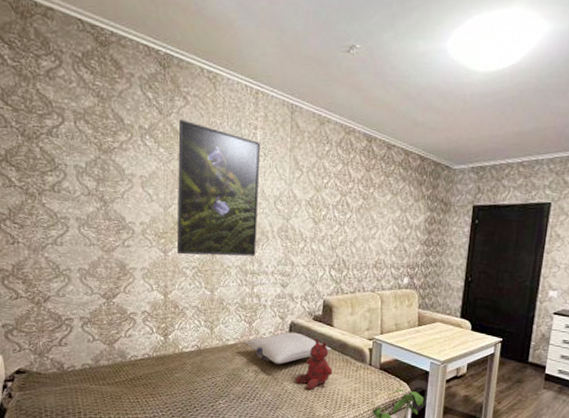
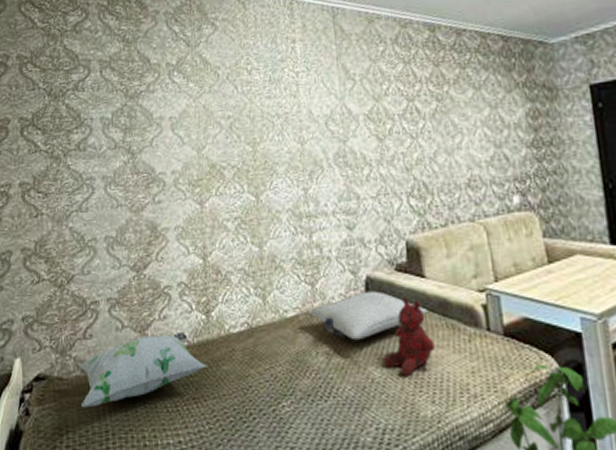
decorative pillow: none [56,348,163,396] -> present [79,332,208,408]
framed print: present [177,119,261,257] -> none [207,47,310,204]

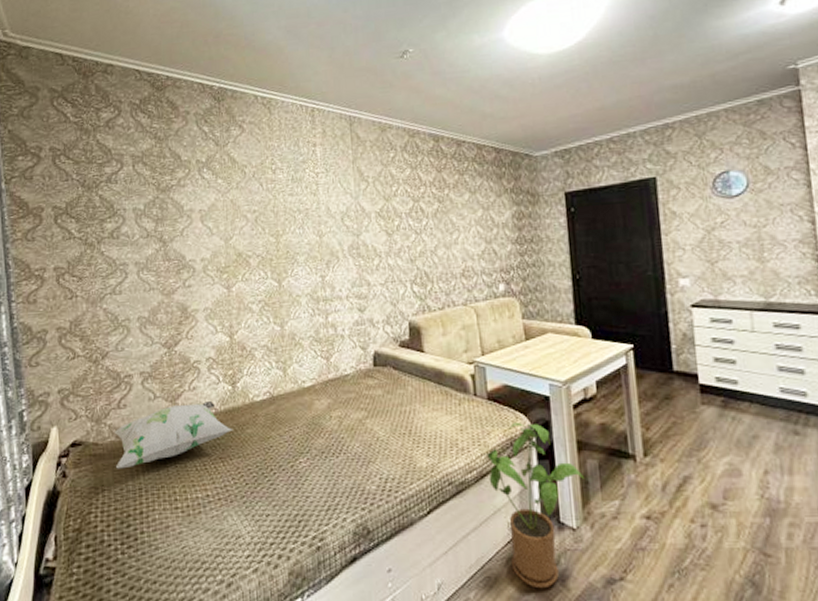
pillow: present [308,291,428,341] -> none [323,364,426,406]
teddy bear: present [383,297,435,376] -> none [387,368,431,434]

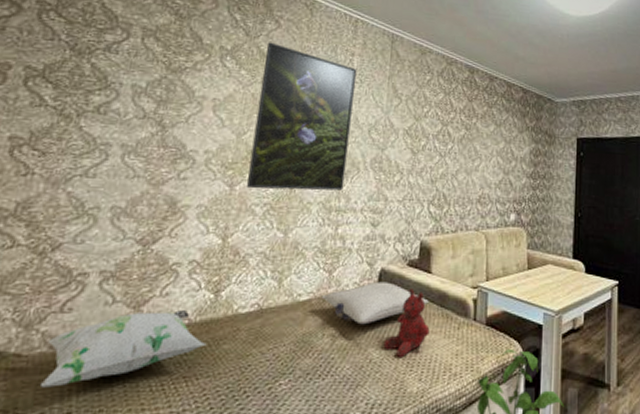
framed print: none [235,147,327,289] -> present [247,42,357,191]
pillow: none [323,364,426,406] -> present [321,281,429,325]
teddy bear: none [387,368,431,434] -> present [383,288,430,357]

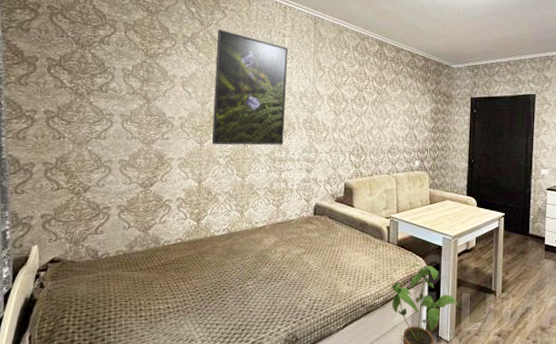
decorative pillow: present [41,310,207,387] -> none [90,233,195,283]
pillow: present [321,281,429,325] -> none [272,213,353,245]
teddy bear: present [383,288,430,357] -> none [320,218,354,268]

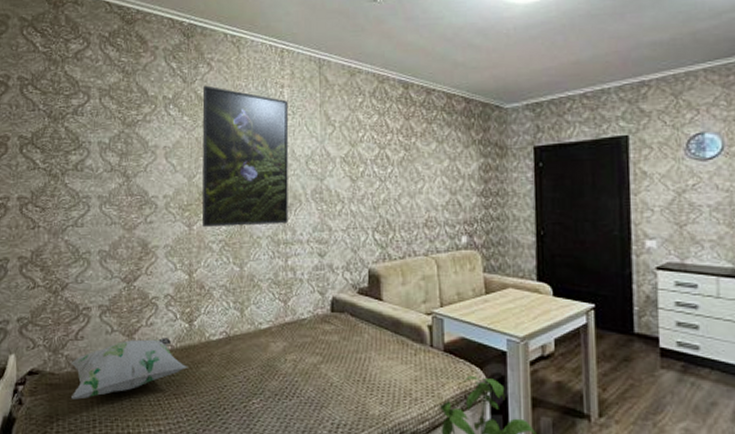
decorative pillow: none [90,233,195,283] -> present [71,338,188,400]

